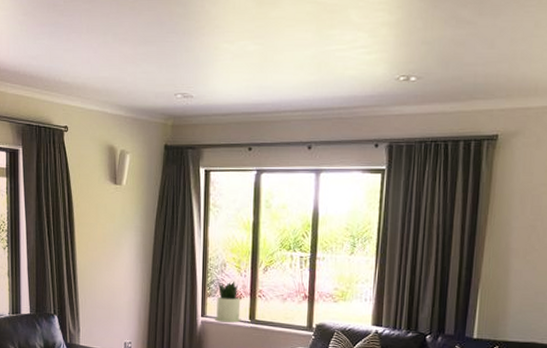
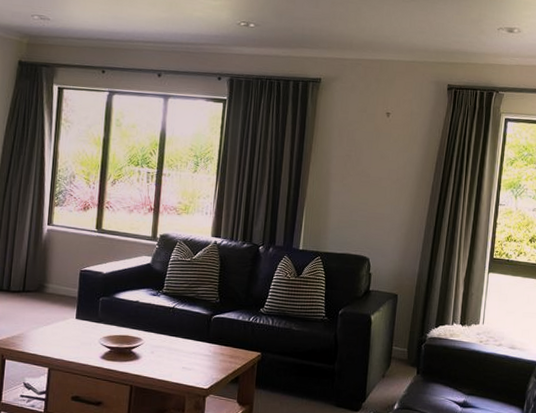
planter: present [214,280,241,323] -> none [60,191,88,232]

